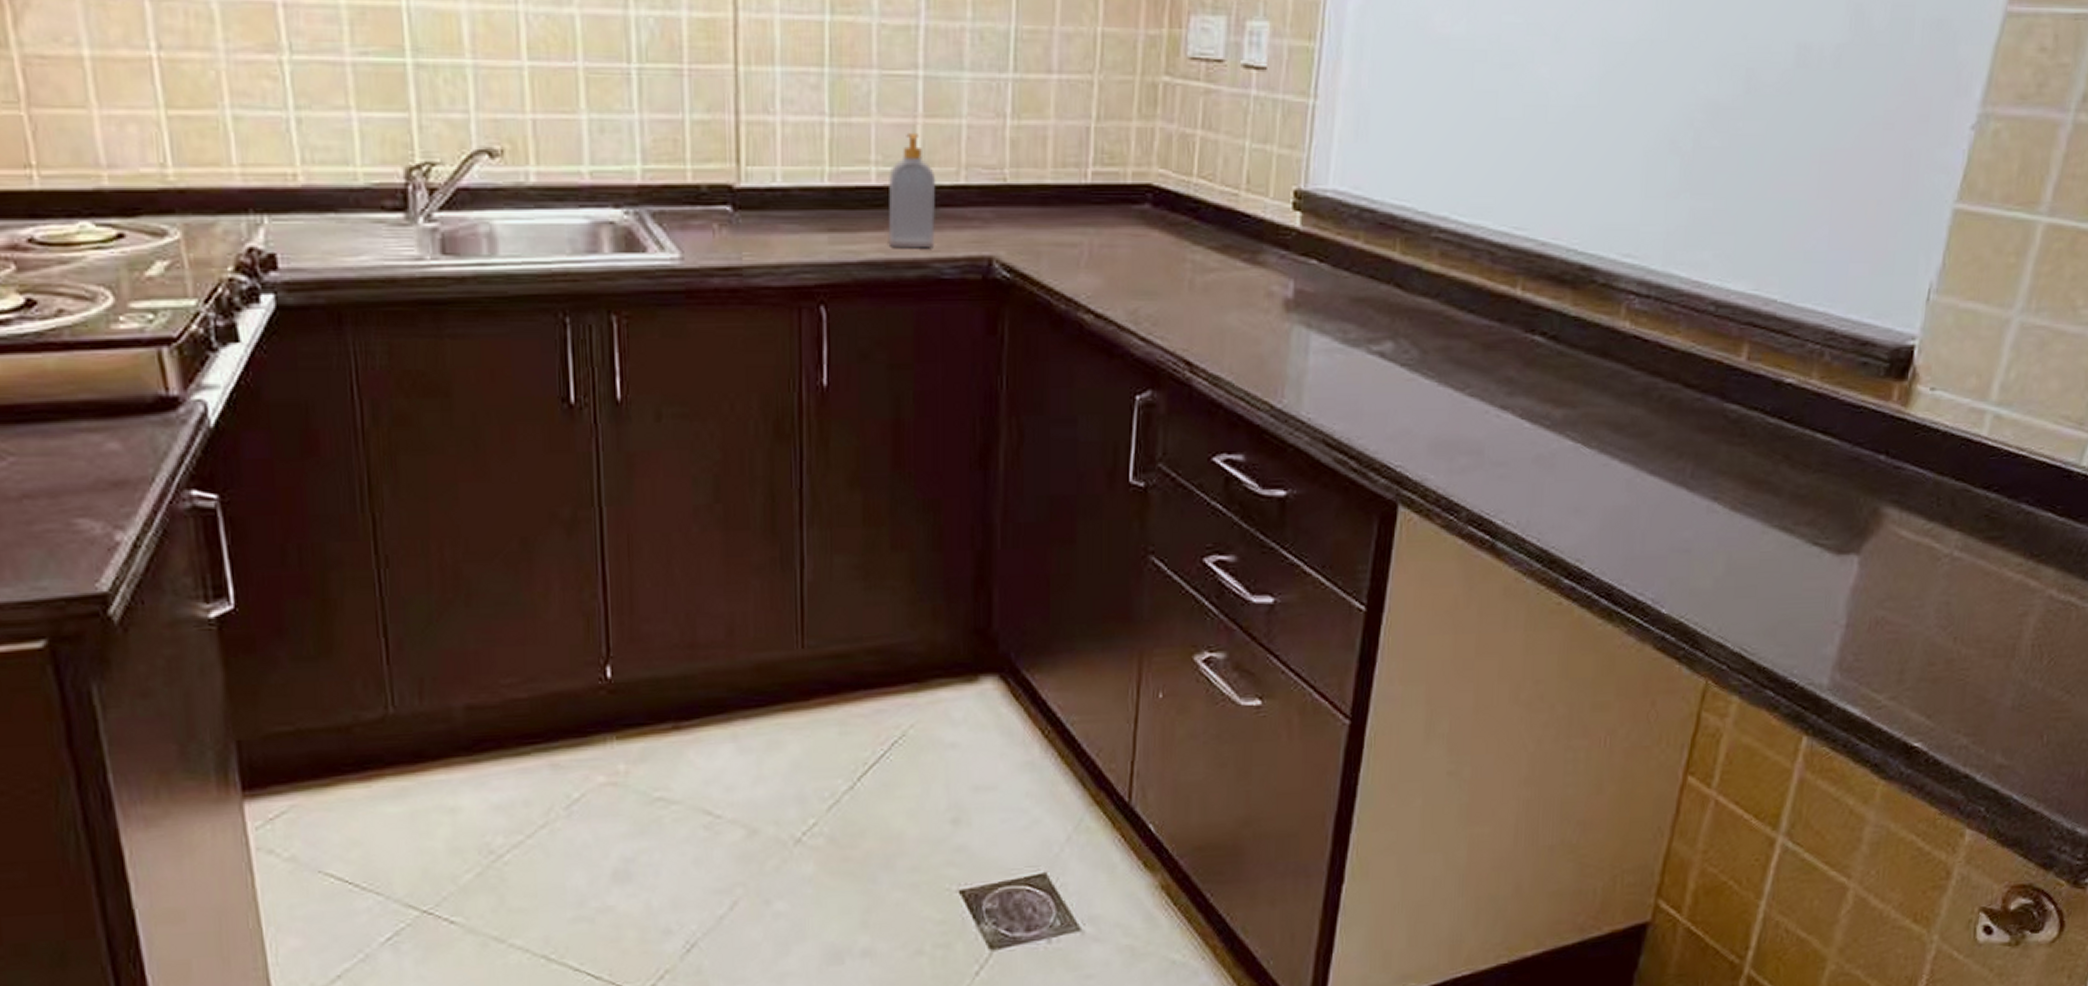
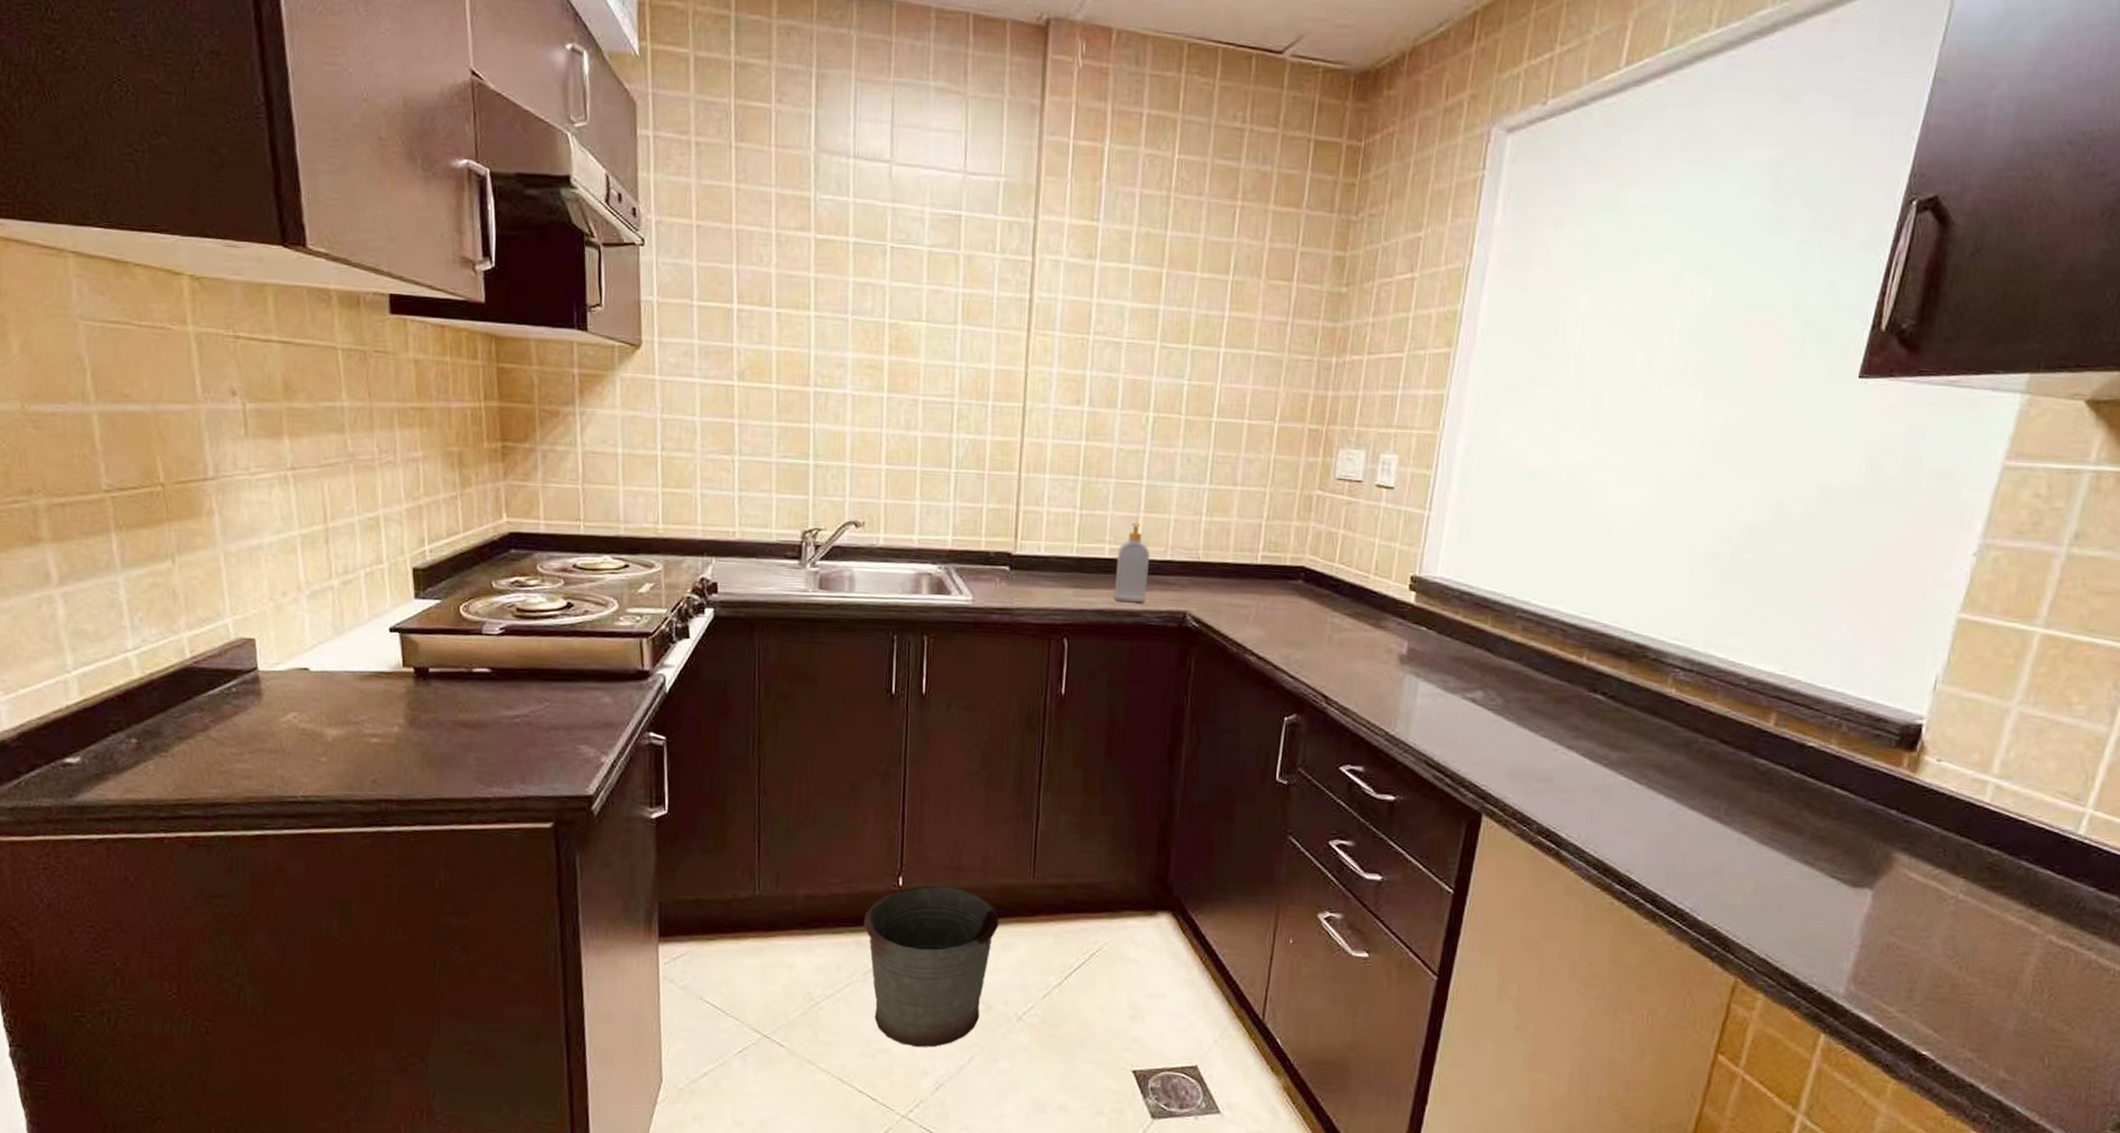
bucket: none [558,672,758,899] -> present [863,885,999,1048]

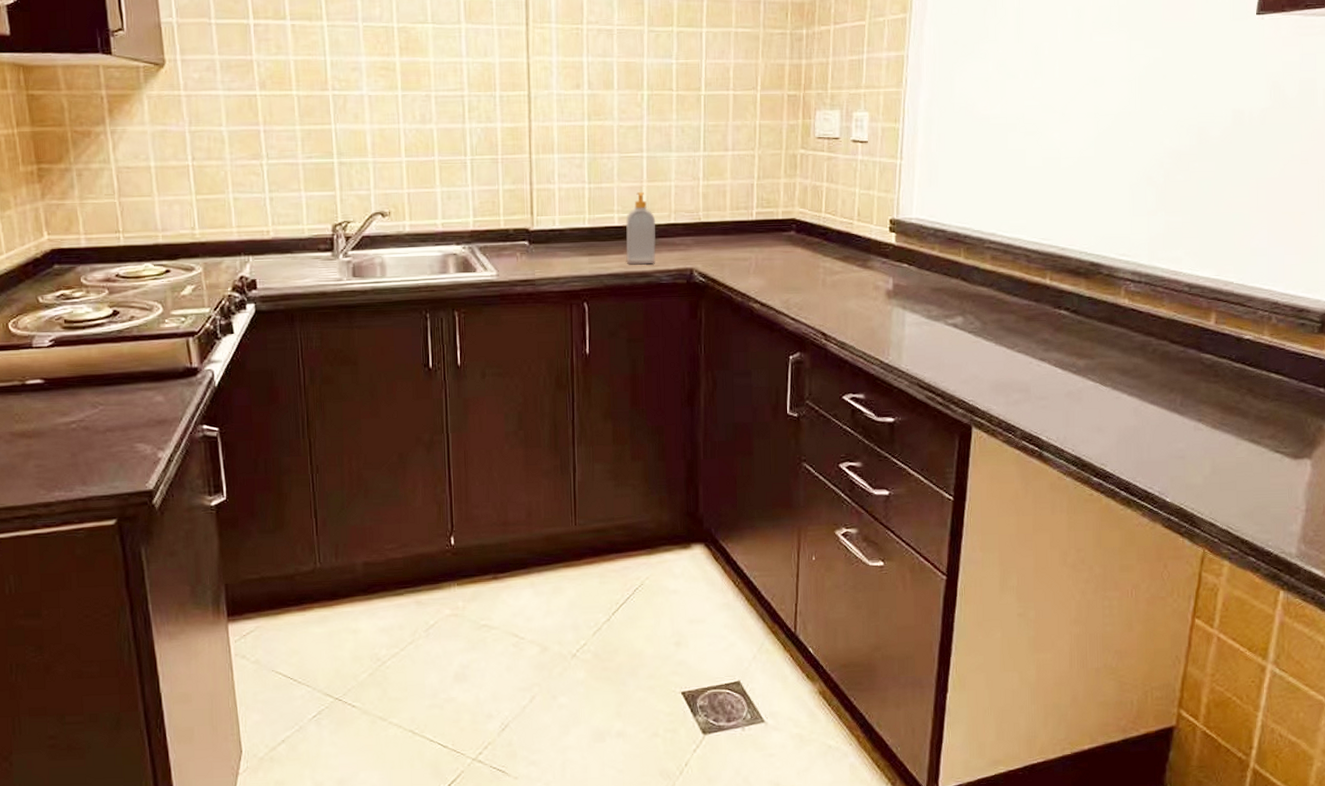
bucket: present [863,885,999,1048] -> none [421,541,548,694]

